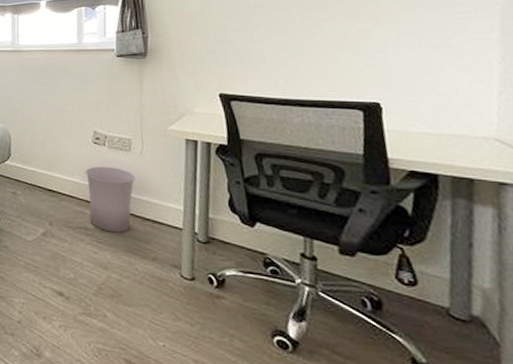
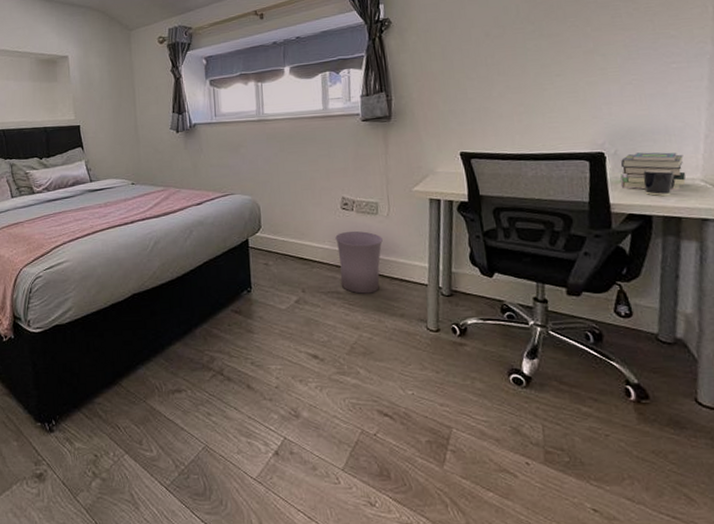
books: none [399,105,478,149] -> present [620,152,686,191]
mug: none [426,124,465,153] -> present [643,169,676,196]

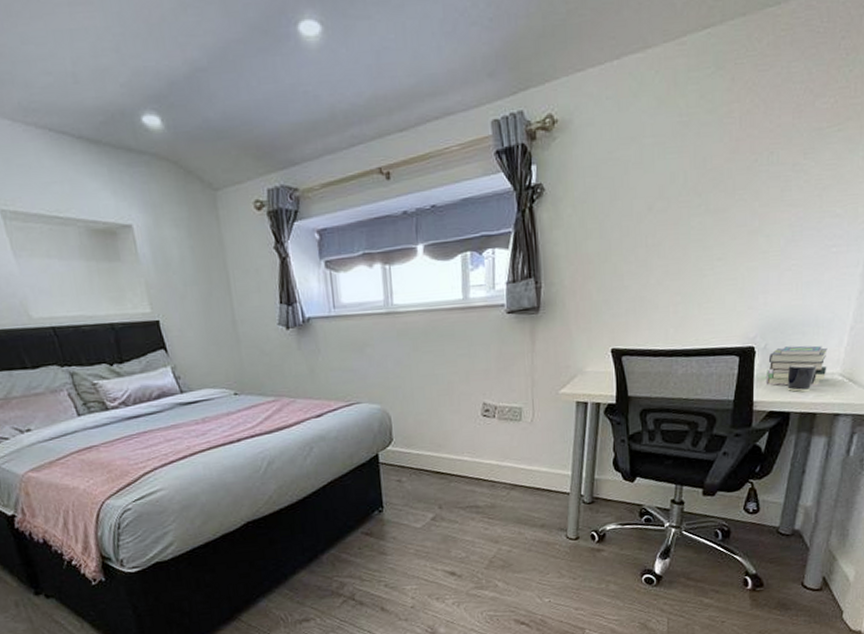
waste bin: present [335,231,383,294] -> none [475,440,526,507]

